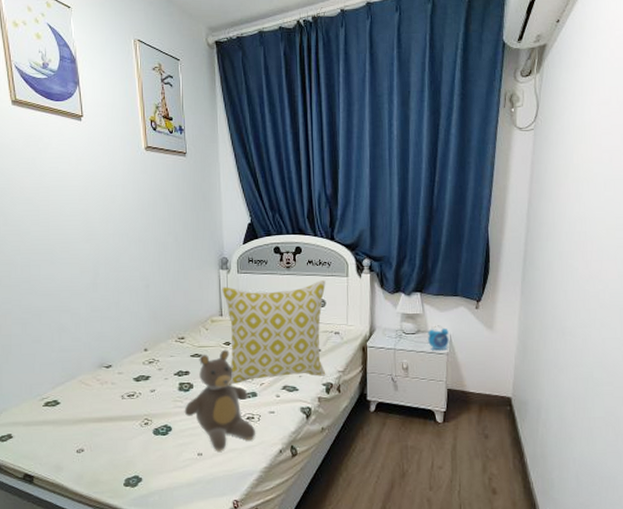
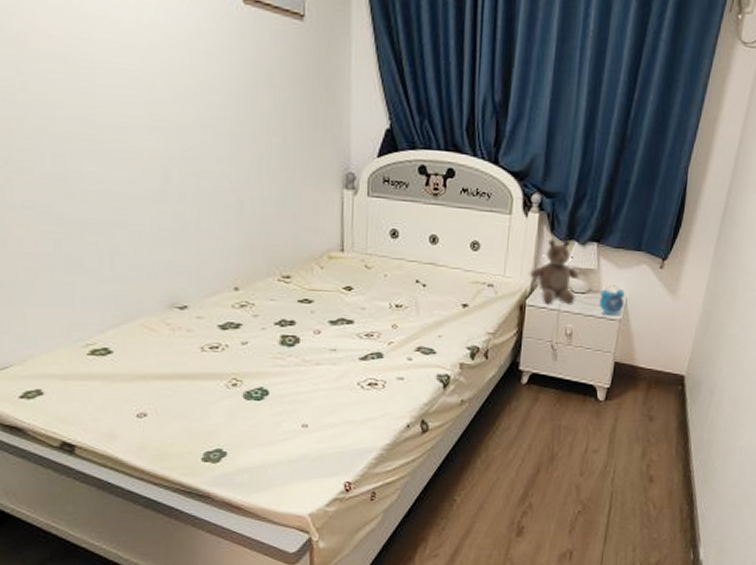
teddy bear: present [184,349,255,451] -> none [286,296,378,423]
pillow: present [222,280,326,385] -> none [345,213,483,342]
stuffed animal: none [369,292,408,344] -> present [531,238,579,304]

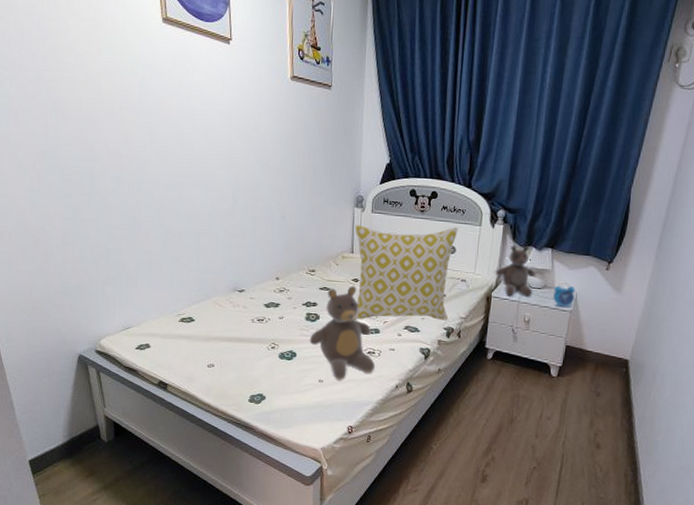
teddy bear: none [286,296,378,423] -> present [309,285,375,380]
pillow: none [345,213,483,342] -> present [353,225,458,321]

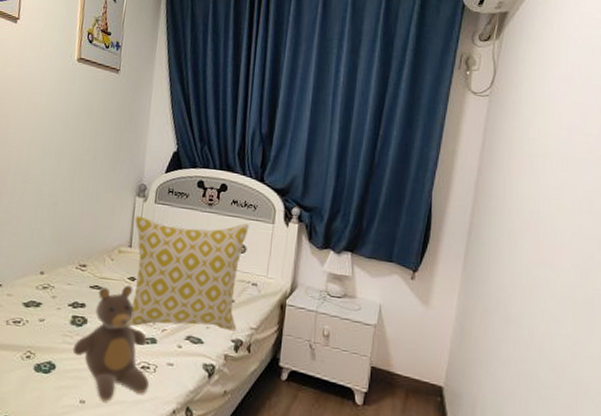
stuffed animal: present [496,245,536,297] -> none [291,246,335,307]
alarm clock: present [553,282,575,307] -> none [355,291,379,321]

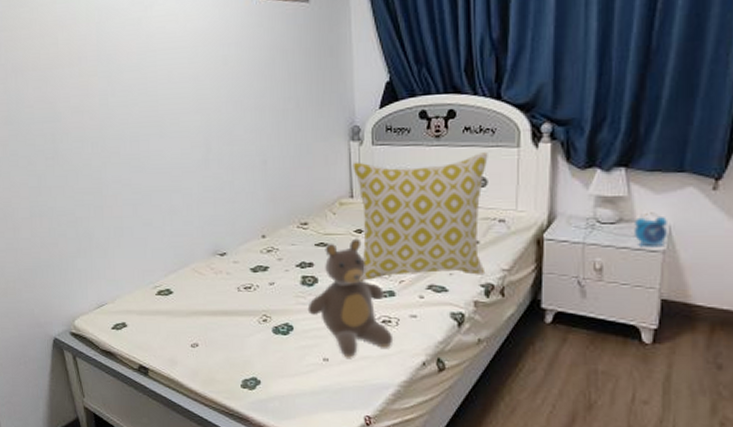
alarm clock: none [355,291,379,321] -> present [635,212,667,247]

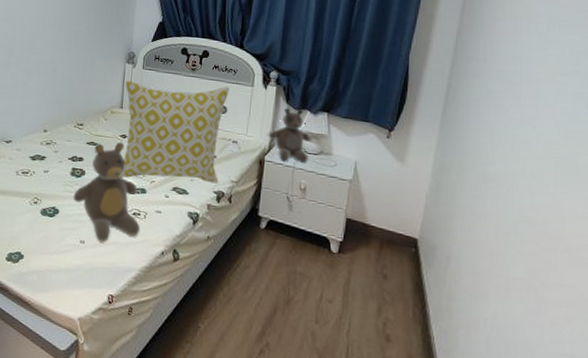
stuffed animal: none [547,167,605,236] -> present [269,107,311,163]
alarm clock: present [635,212,667,247] -> none [331,149,354,176]

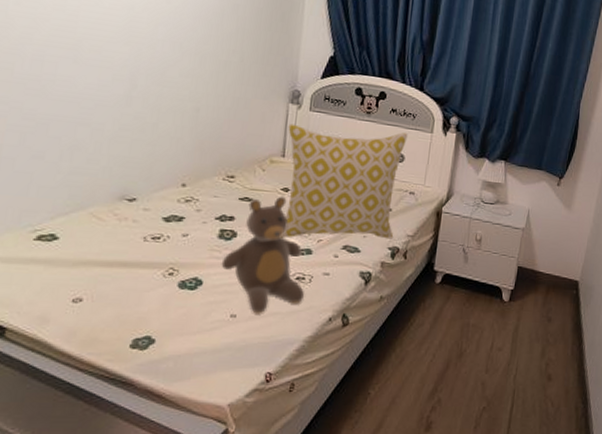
stuffed animal: present [269,107,311,163] -> none [447,155,488,213]

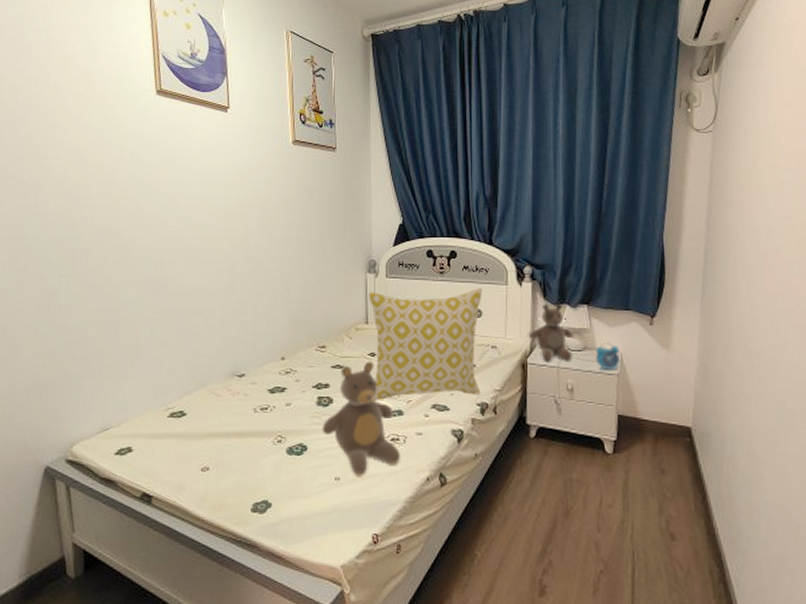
stuffed animal: none [447,155,488,213] -> present [529,303,573,361]
alarm clock: none [506,197,528,225] -> present [596,342,620,371]

